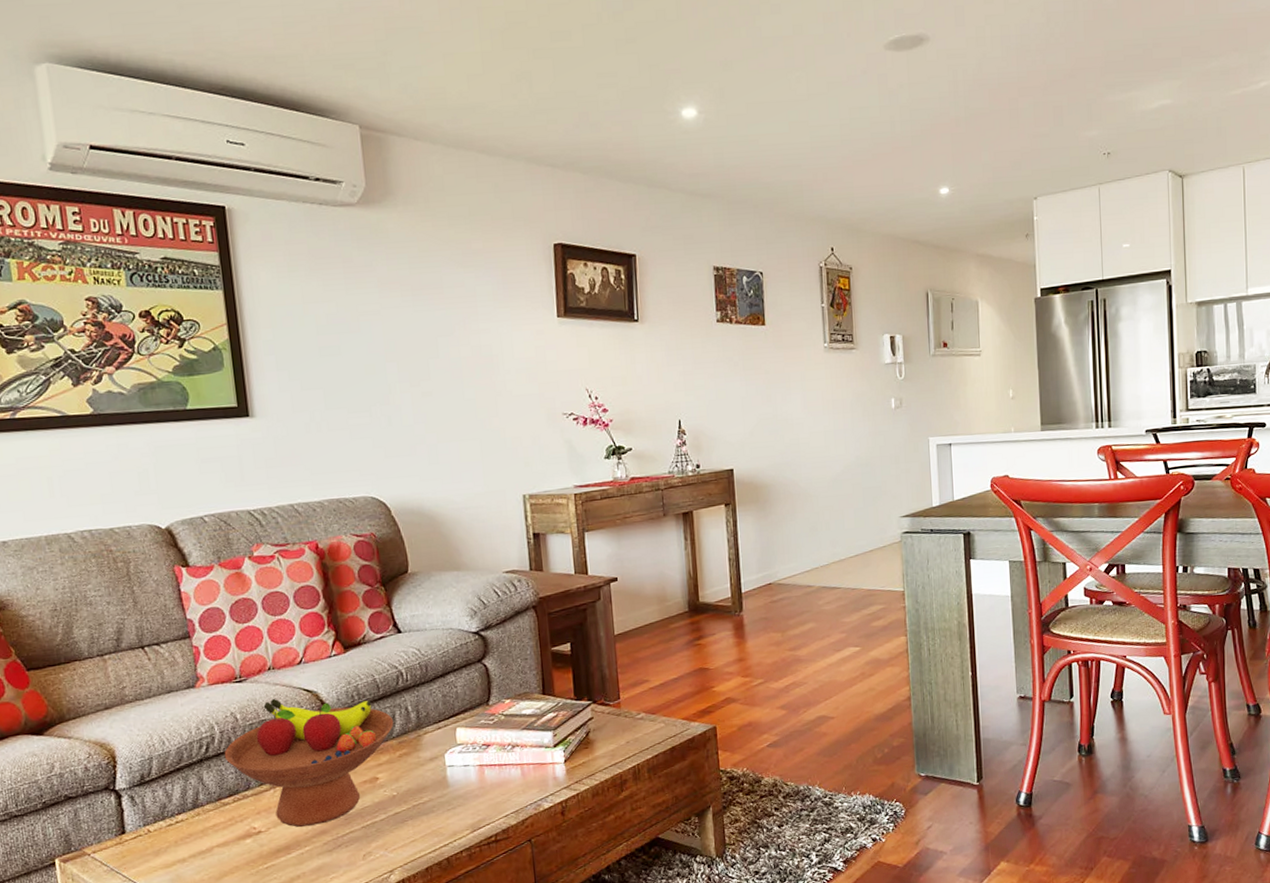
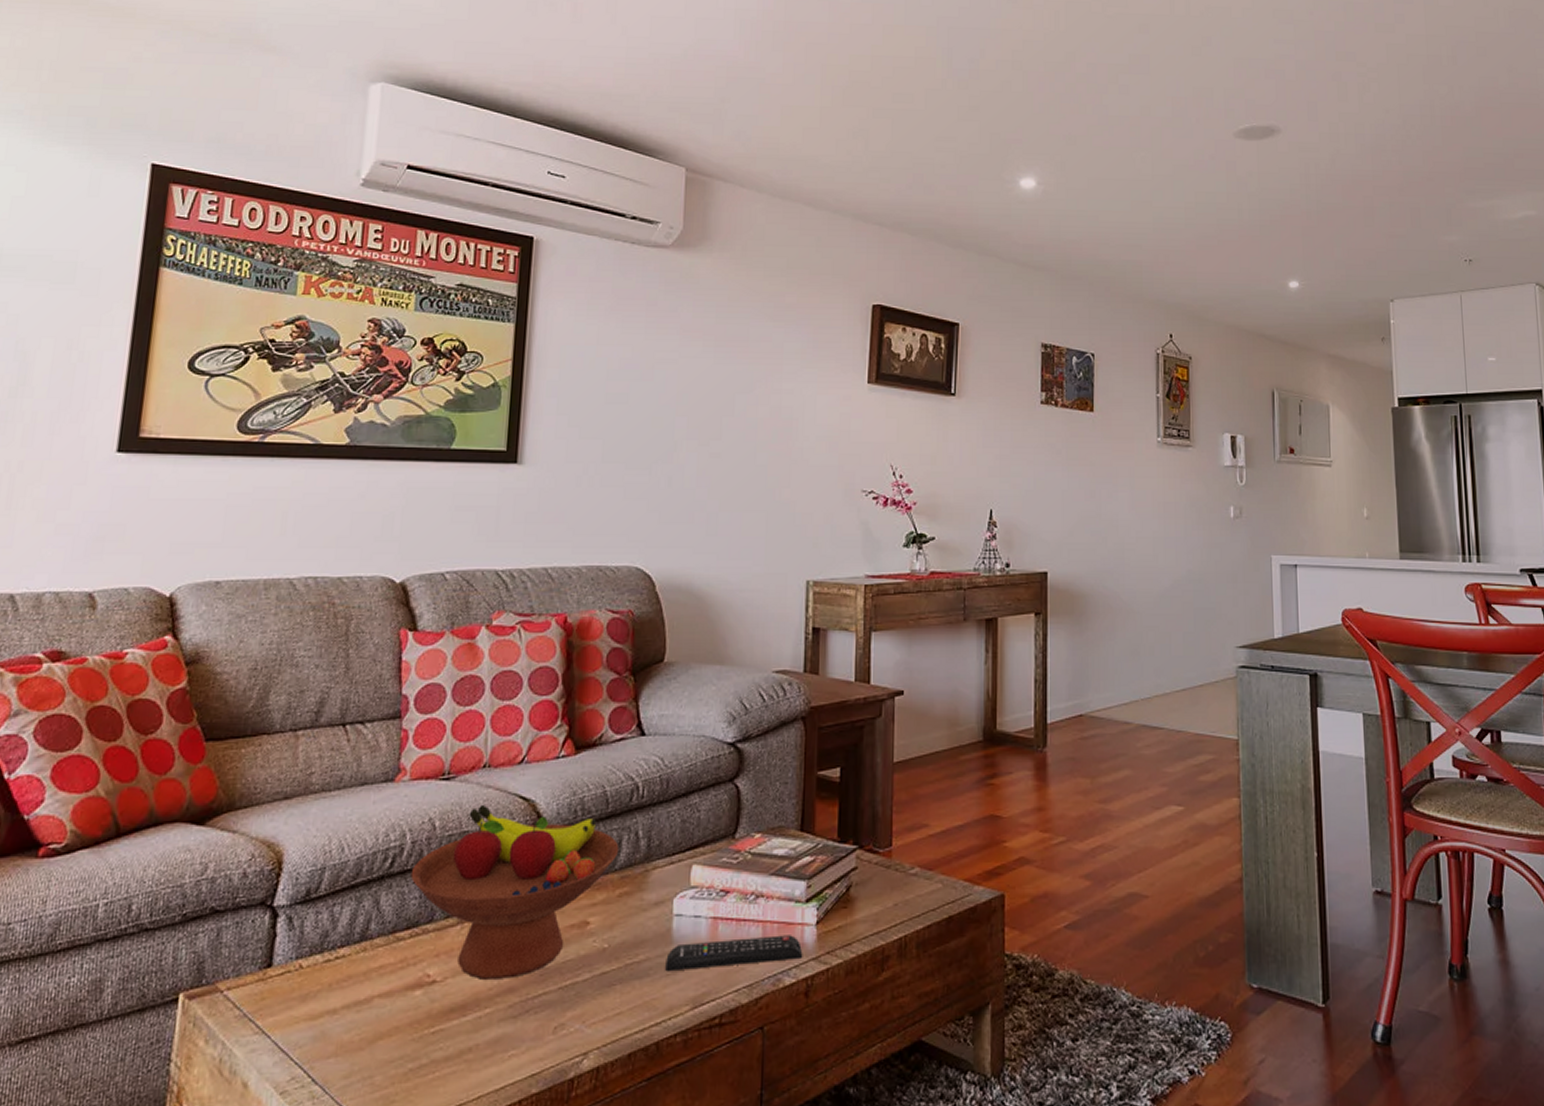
remote control: none [445,772,557,808] -> present [665,935,803,972]

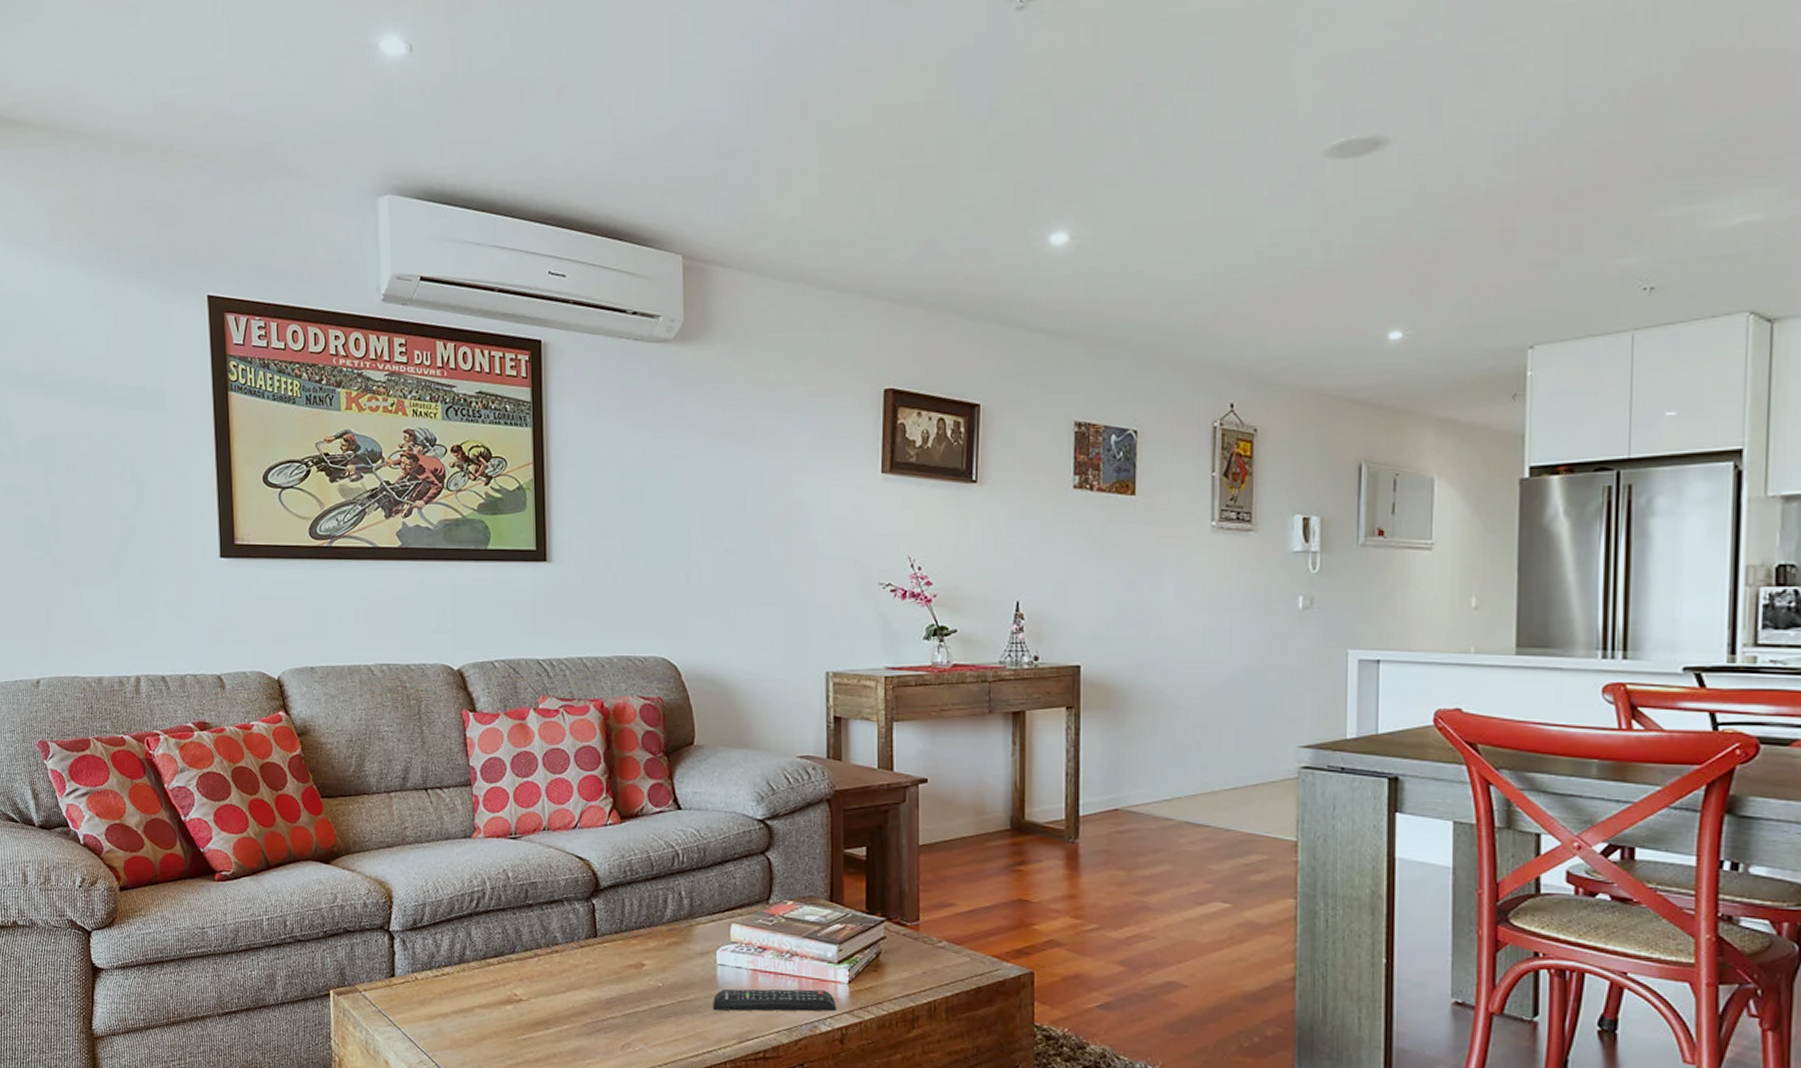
fruit bowl: present [410,804,619,981] -> none [493,861,666,1004]

